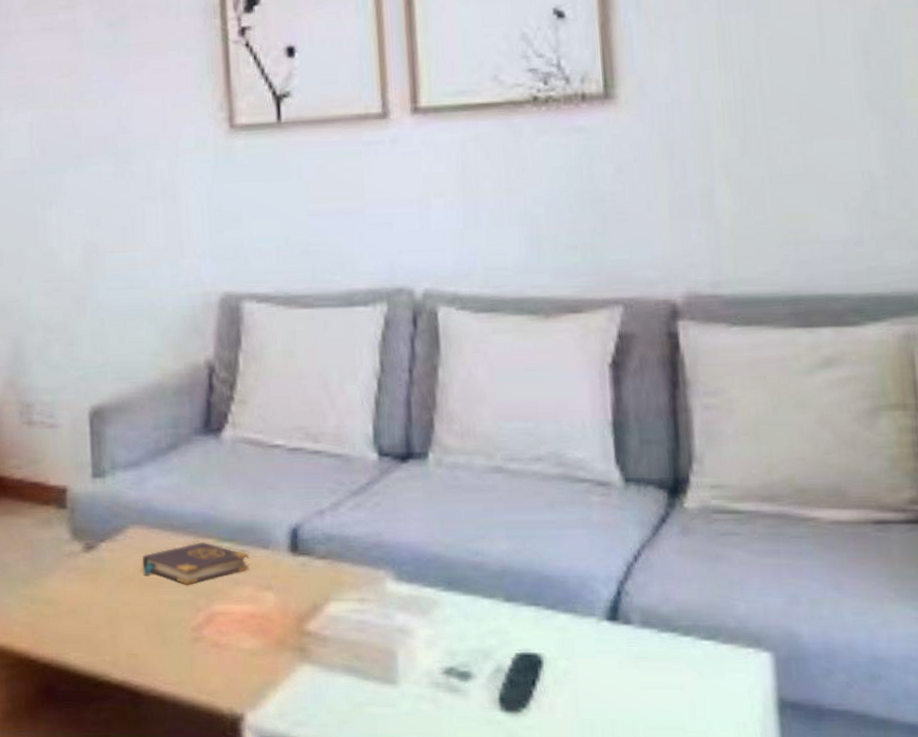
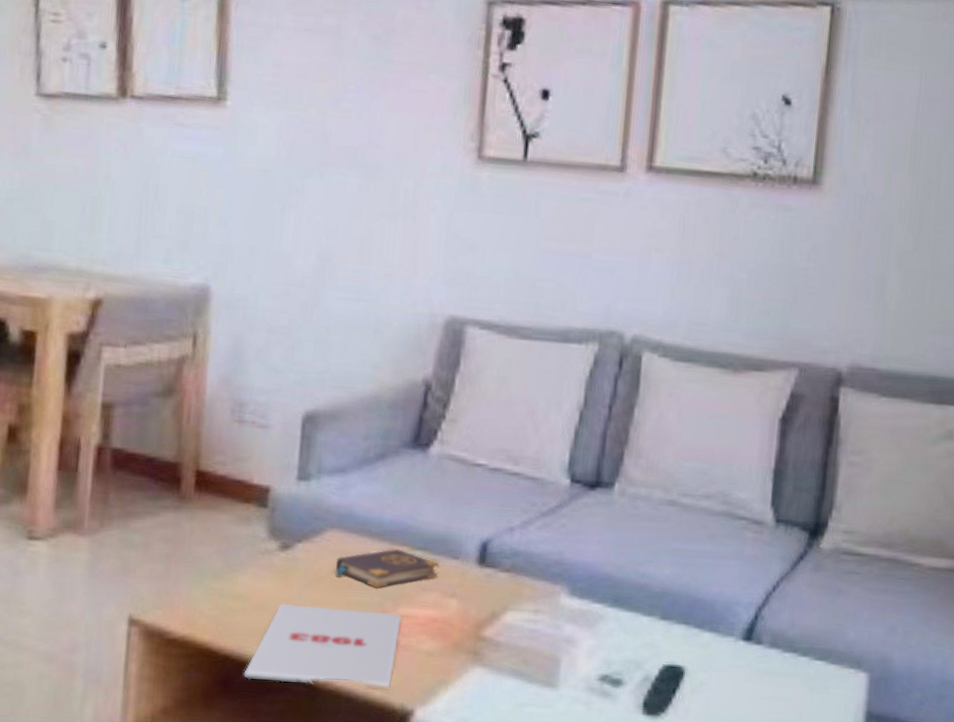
magazine: none [65,606,219,695] -> present [243,604,402,691]

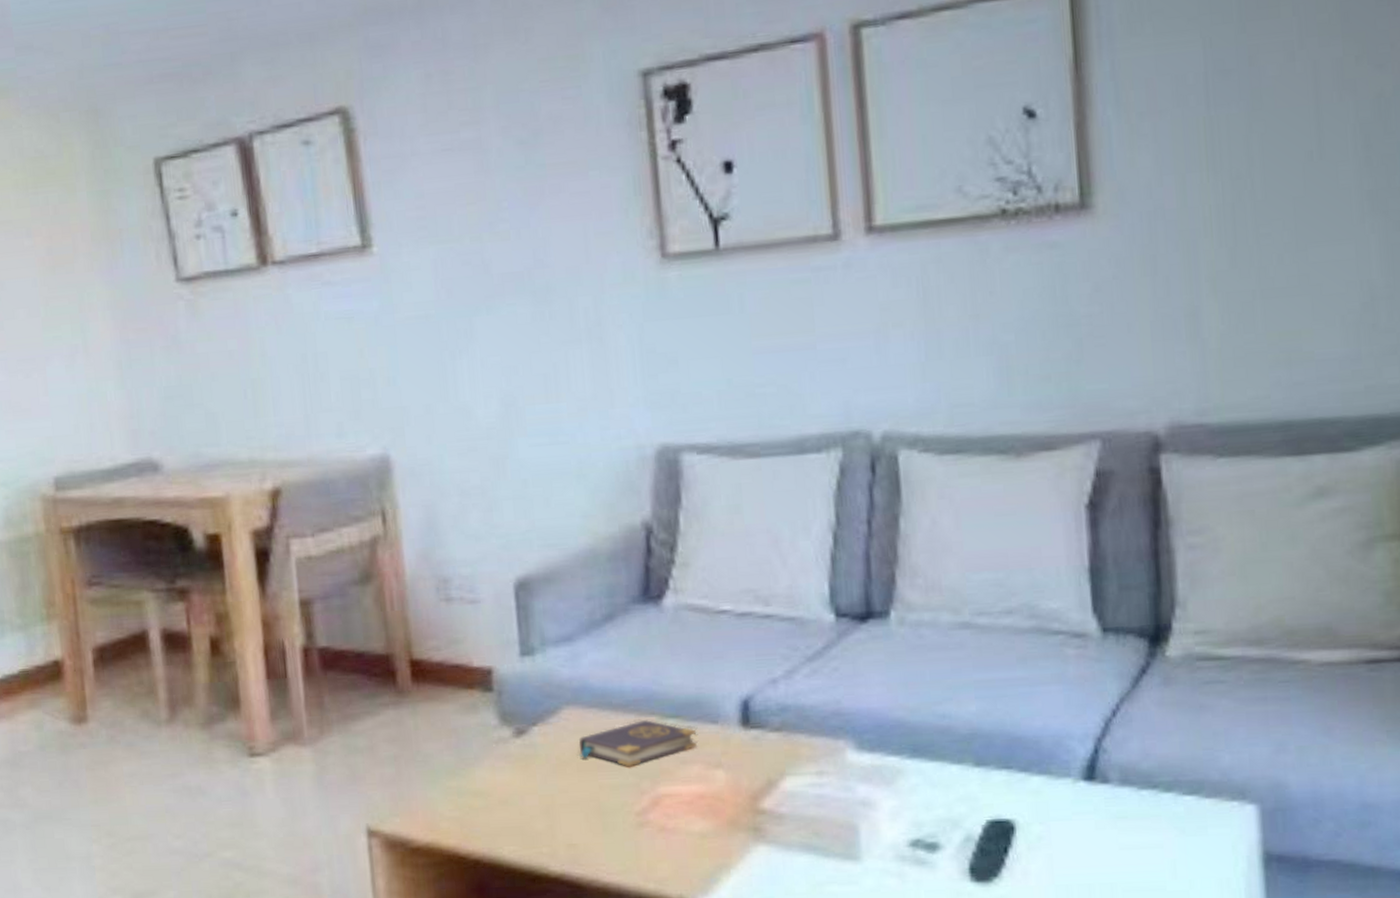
magazine: present [243,604,402,691] -> none [498,793,666,884]

